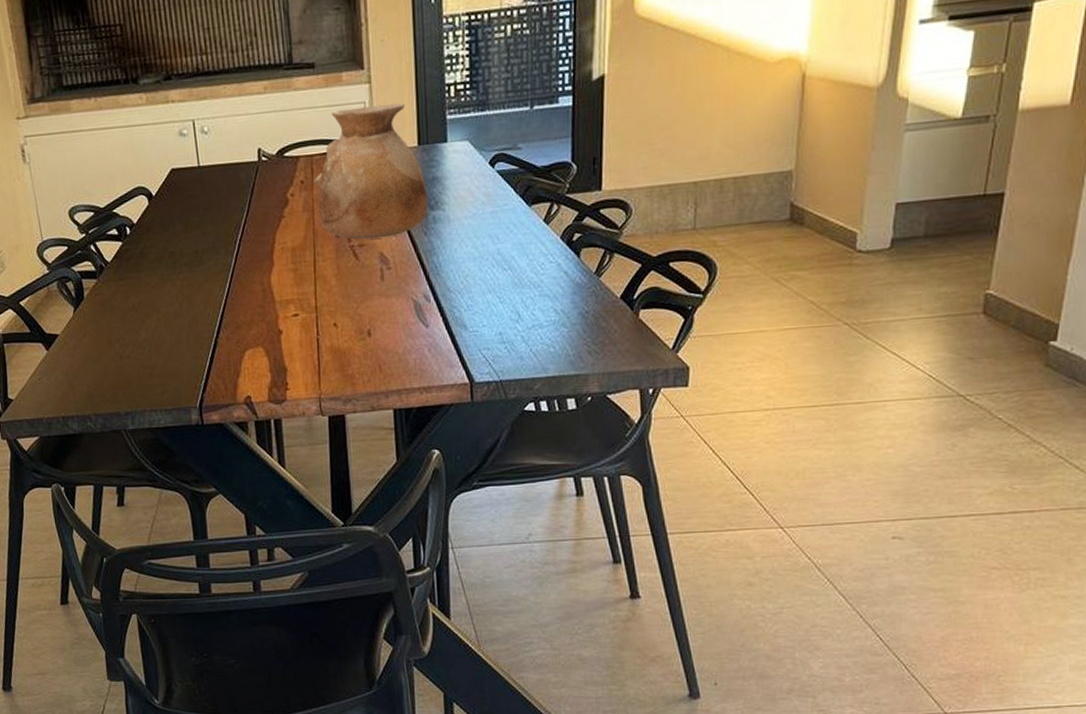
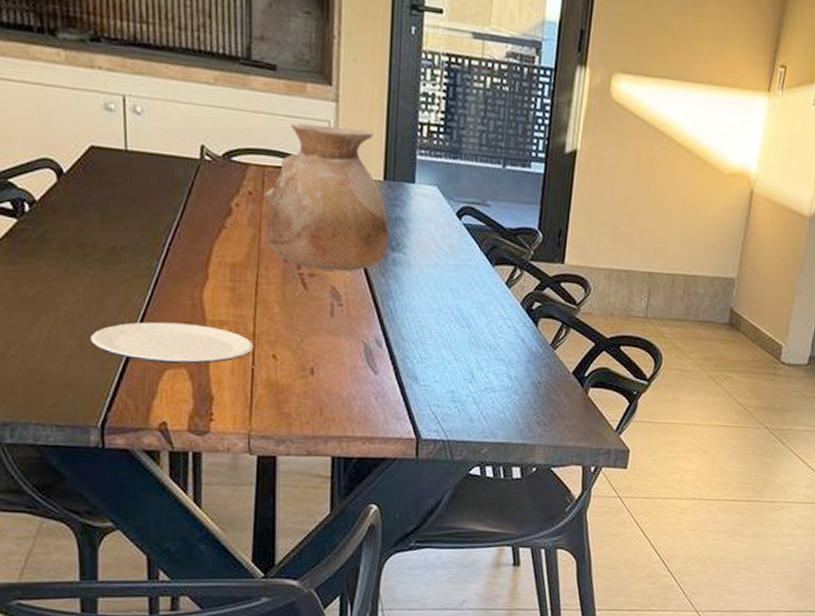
plate: none [185,306,317,345] -> present [91,321,254,364]

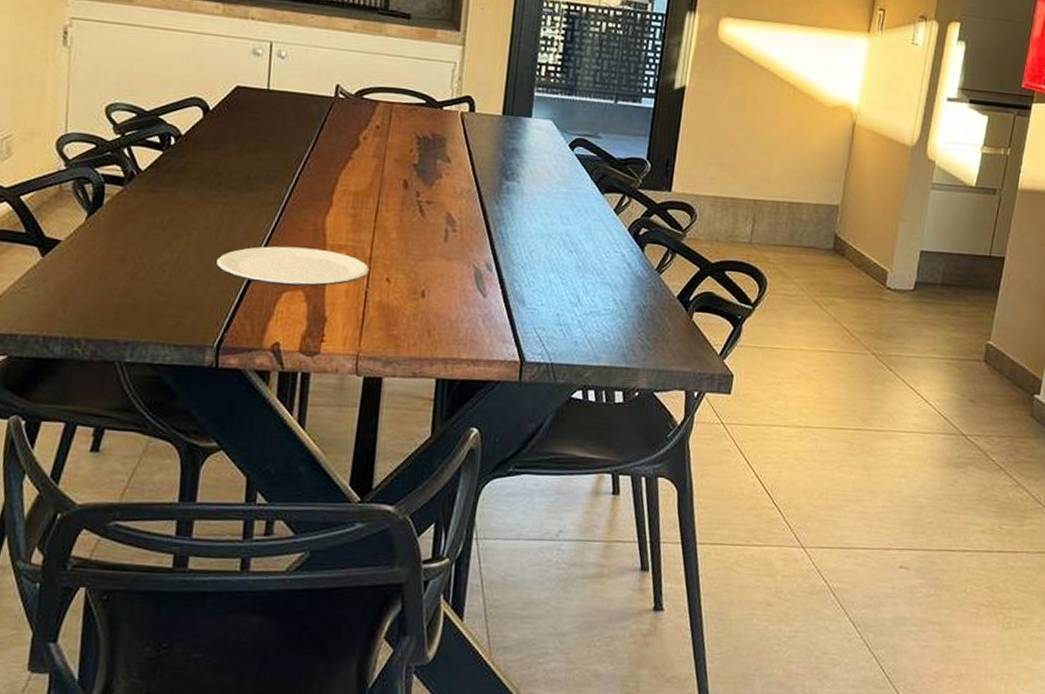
vase: present [264,123,389,272] -> none [389,65,505,199]

